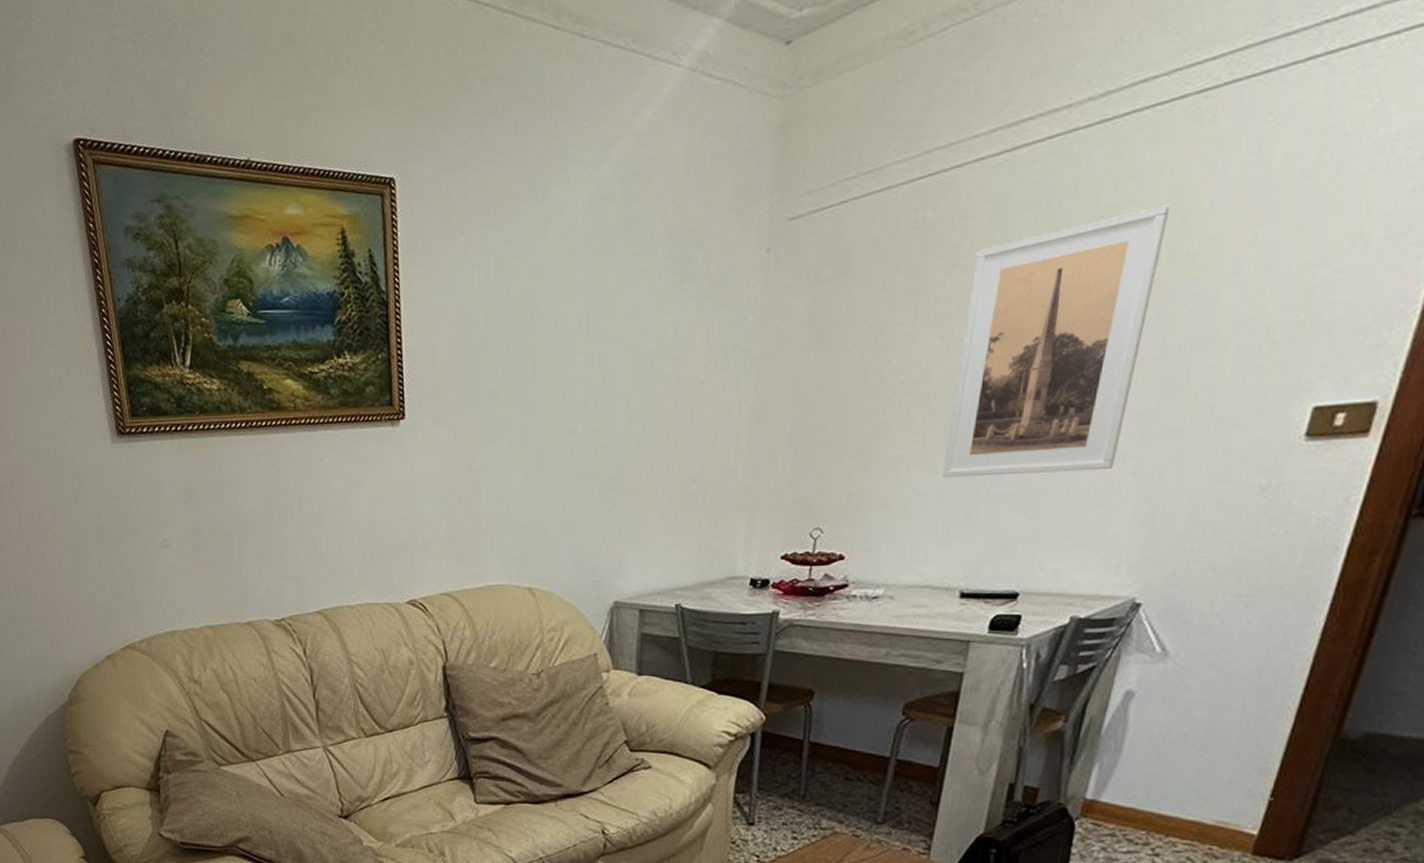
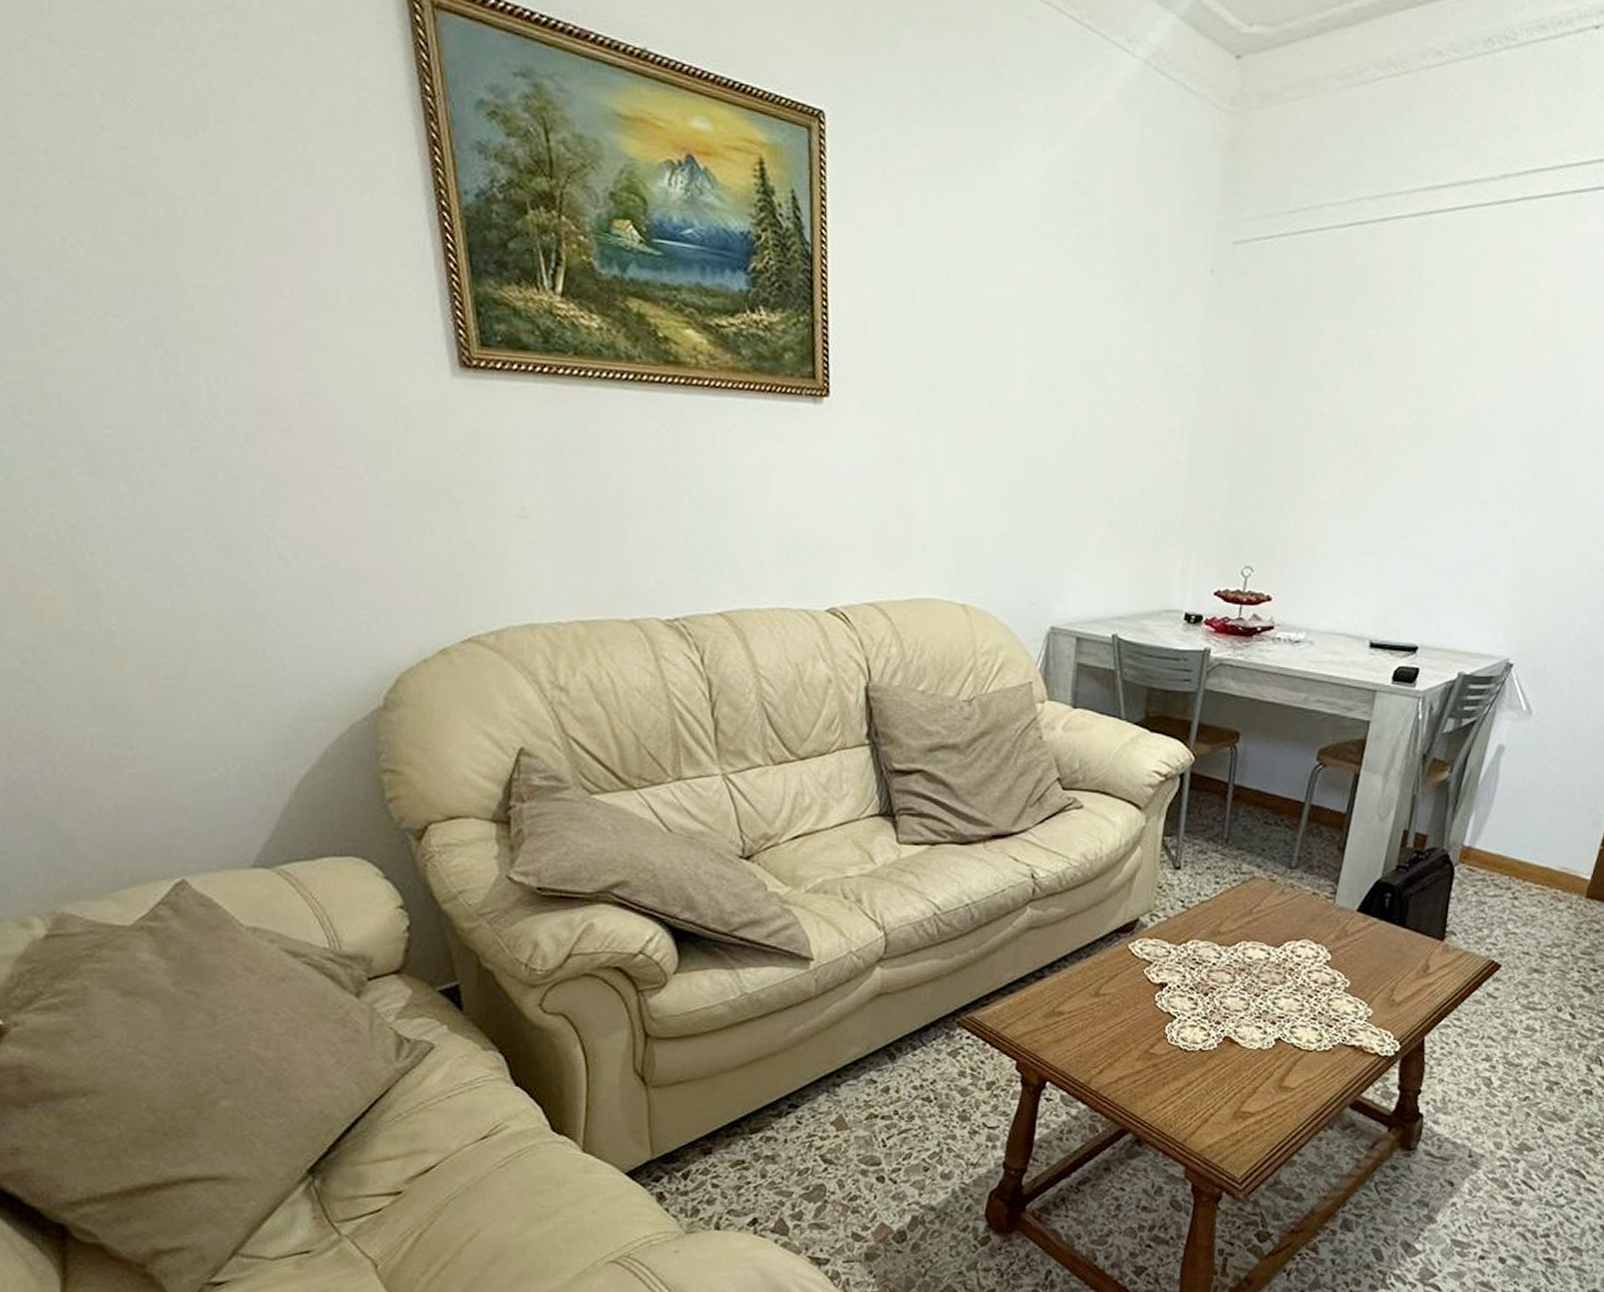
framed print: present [942,205,1171,478] -> none [1359,292,1550,536]

